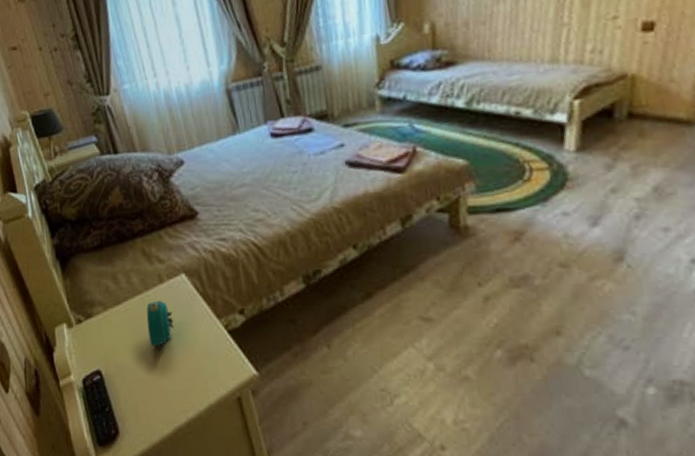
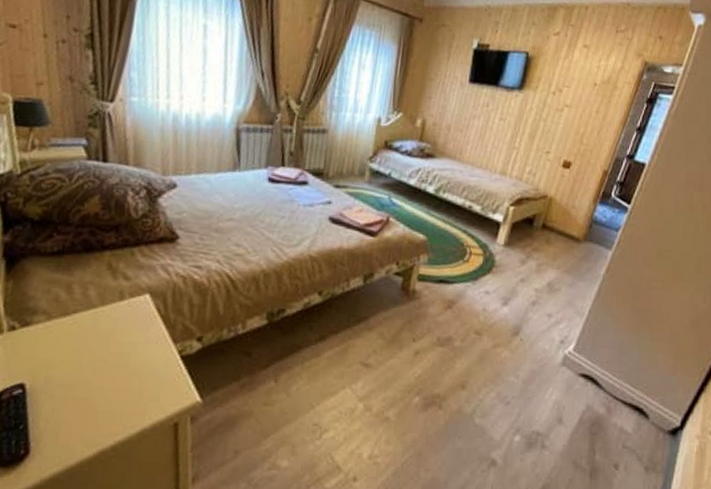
alarm clock: present [146,300,174,352] -> none [92,317,126,370]

